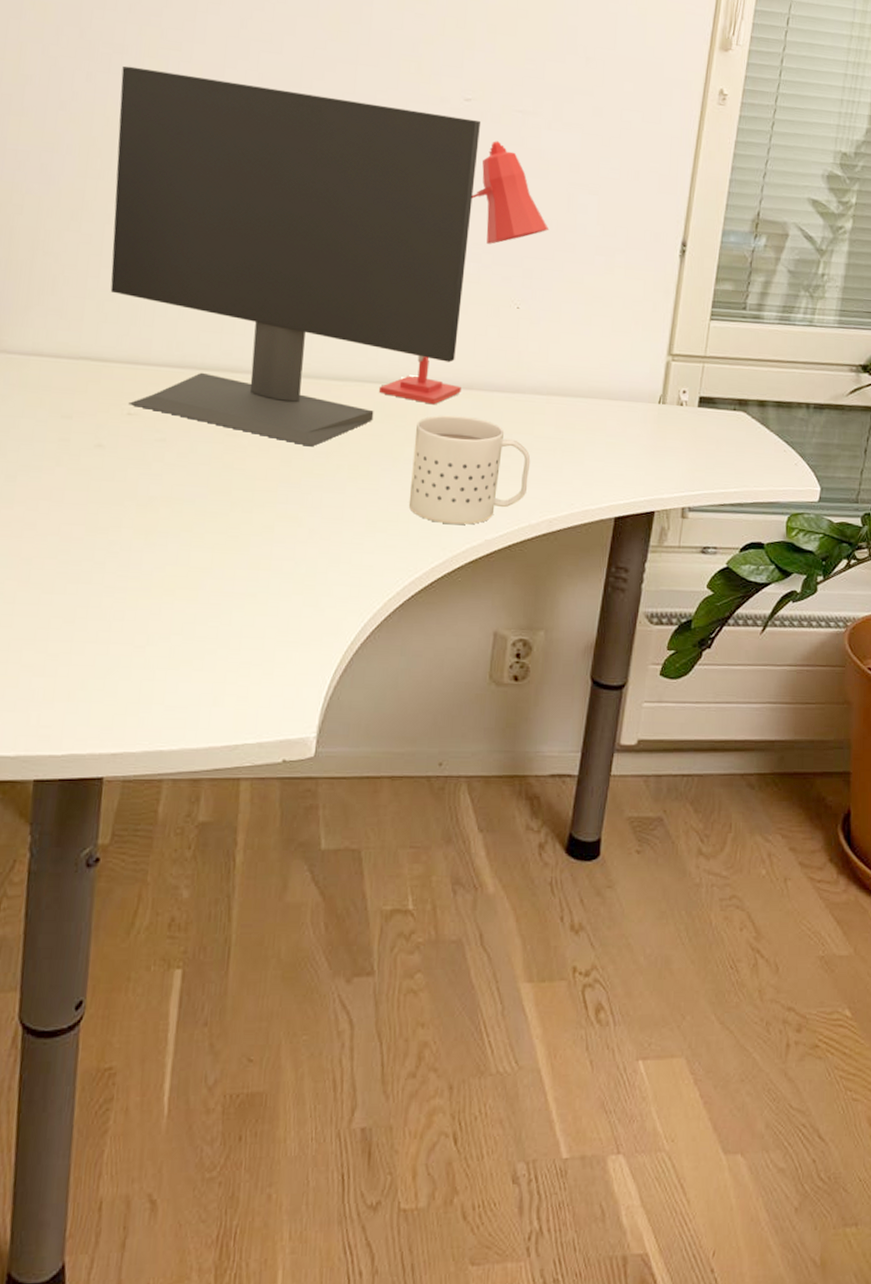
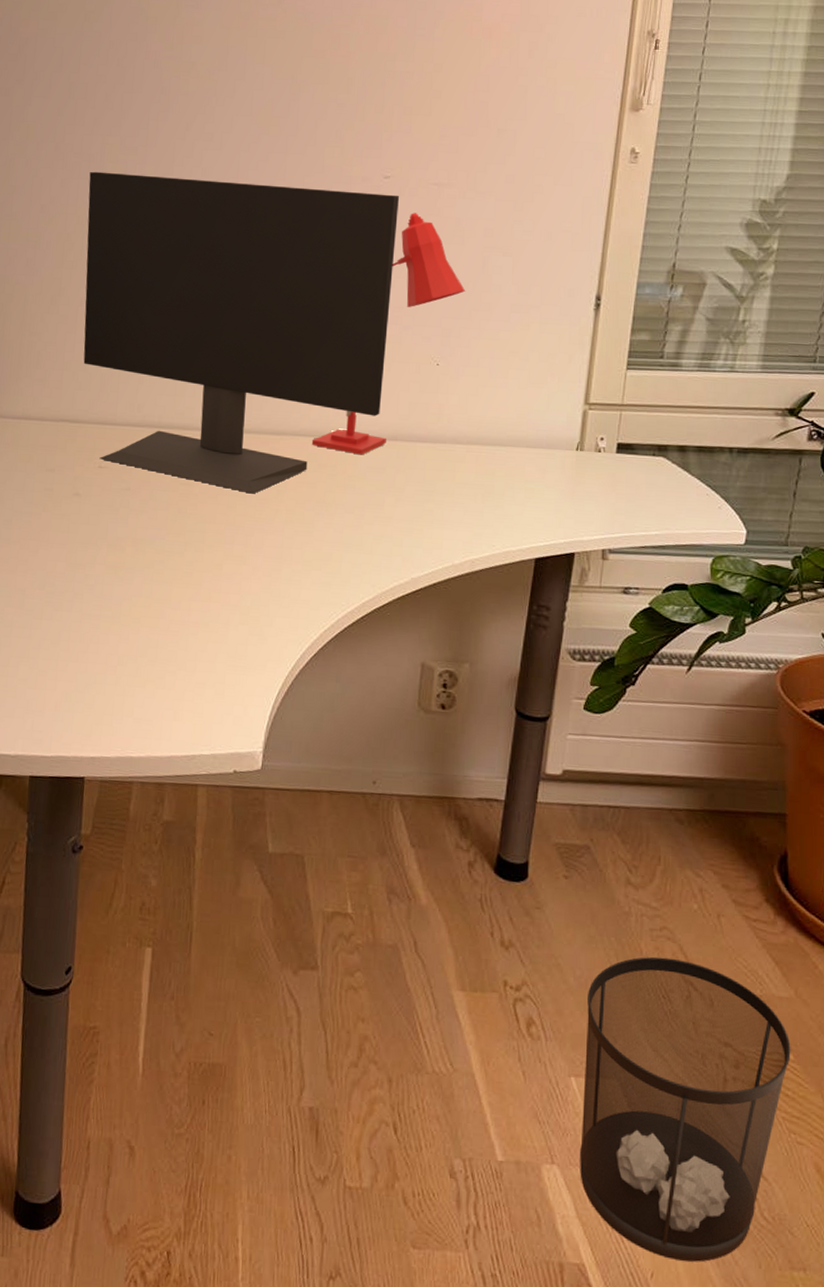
mug: present [408,415,531,525] -> none [340,464,453,564]
waste bin: none [645,927,849,1235] -> present [580,956,791,1262]

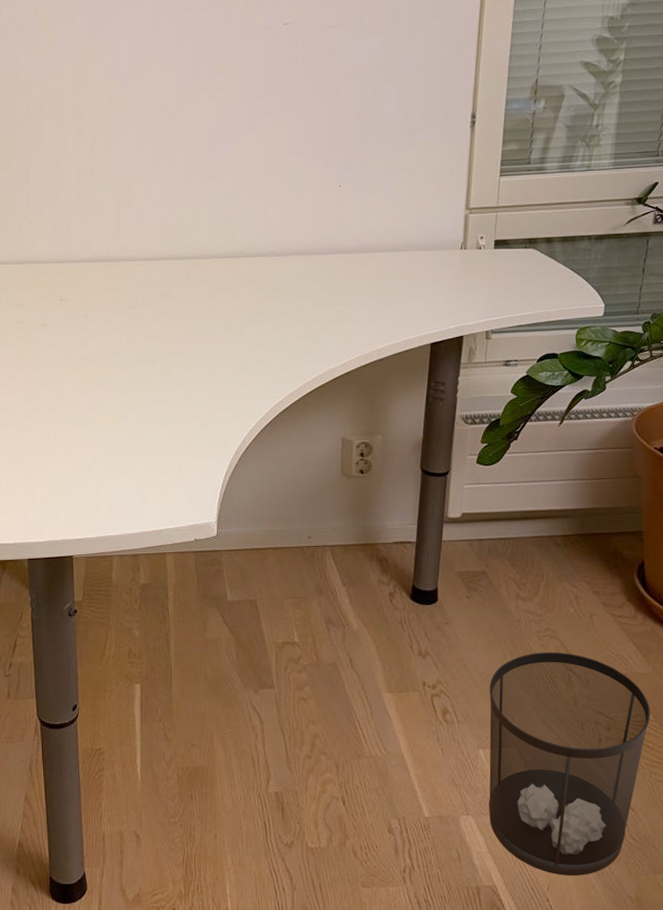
computer monitor: present [83,171,399,494] -> none [27,39,298,311]
desk lamp: present [311,213,466,455] -> none [238,54,360,270]

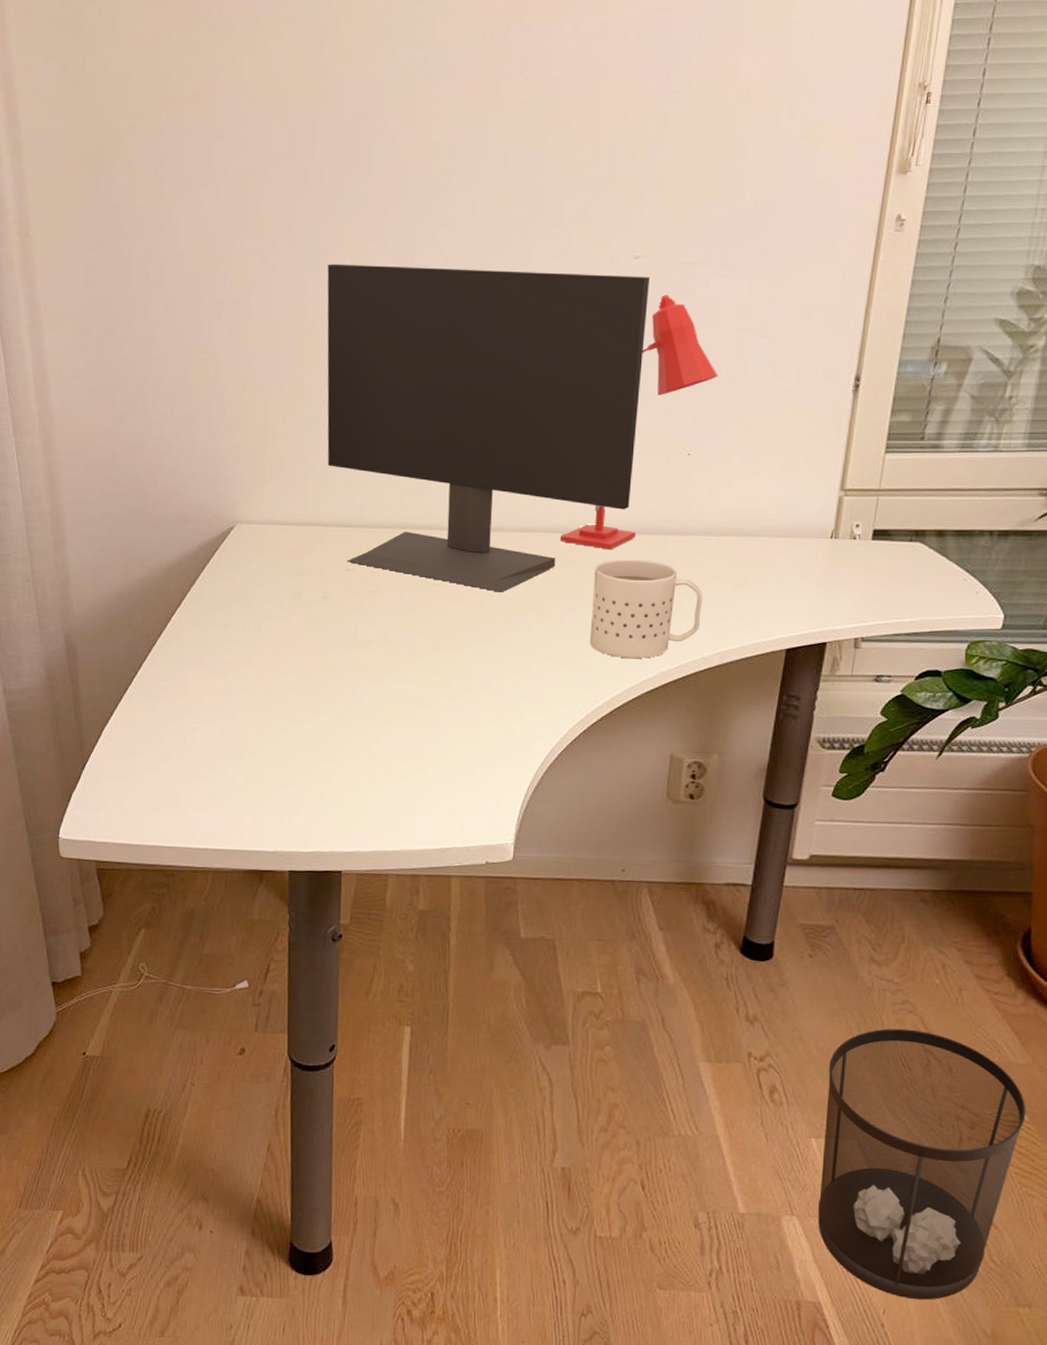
computer monitor: none [27,39,298,311] -> present [327,264,649,592]
desk lamp: none [238,54,360,270] -> present [559,295,719,550]
mug: none [268,276,360,359] -> present [589,559,703,658]

